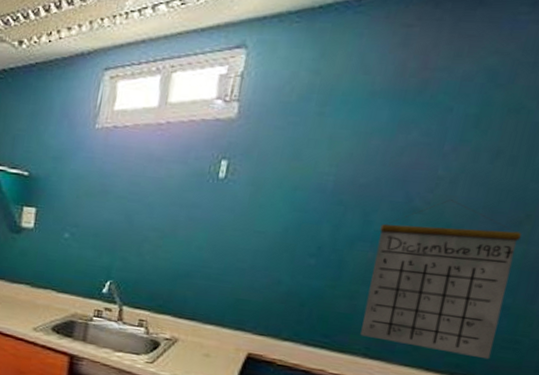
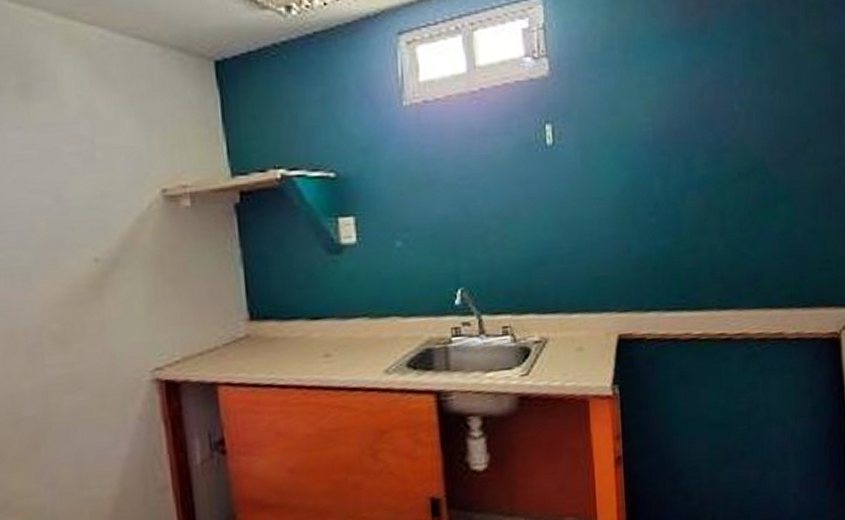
calendar: present [360,199,522,360] -> none [702,134,813,288]

